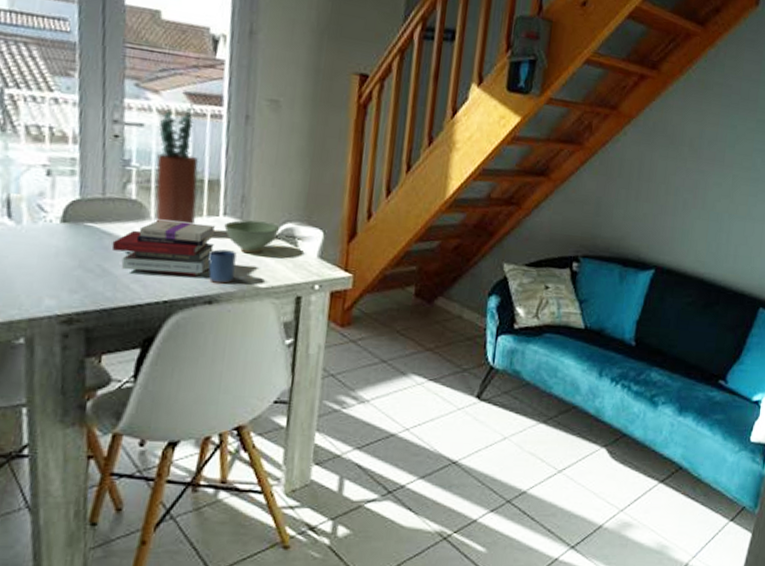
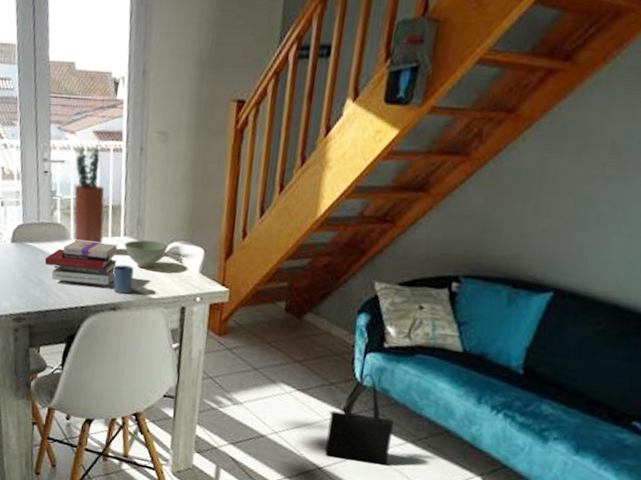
tote bag: none [460,355,527,450] -> present [325,373,395,465]

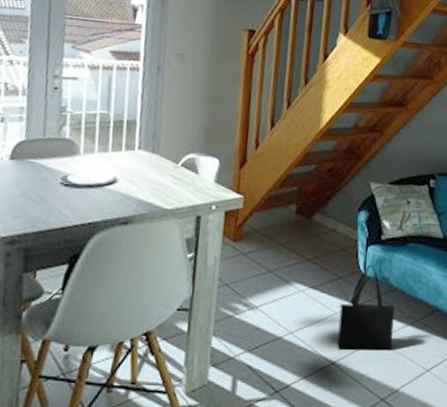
books: present [44,240,118,287] -> none [48,155,132,201]
vase: present [74,141,105,244] -> none [84,60,120,158]
mug: present [112,264,134,294] -> none [125,178,148,207]
bowl: present [124,239,169,269] -> none [138,152,184,181]

